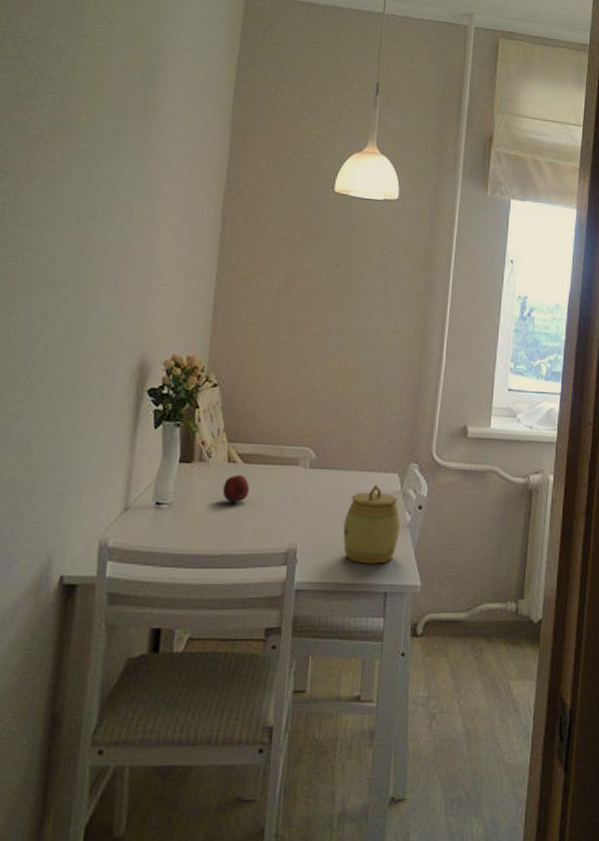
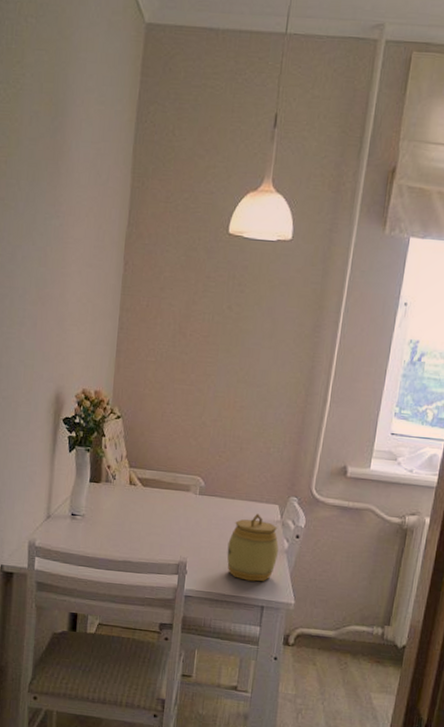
apple: present [223,475,250,504] -> none [125,496,148,520]

